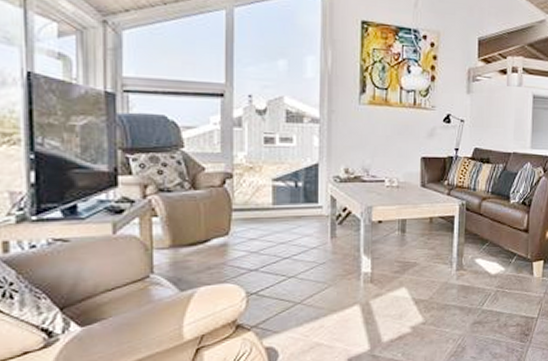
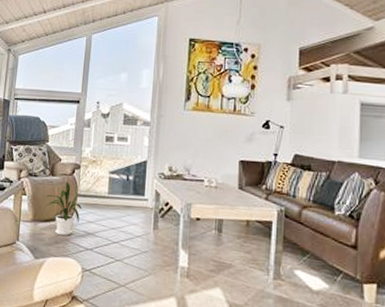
house plant: none [188,195,239,260] -> present [45,182,82,236]

